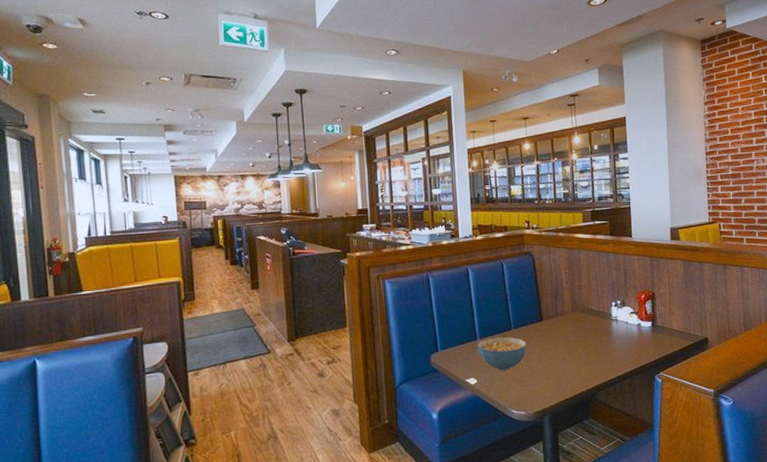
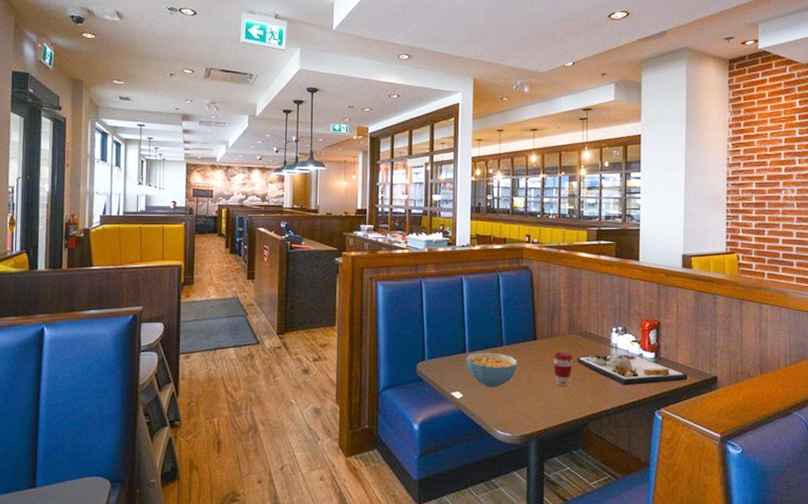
coffee cup: none [559,329,578,362] -> present [553,352,573,387]
dinner plate: none [581,324,682,355] -> present [576,353,688,386]

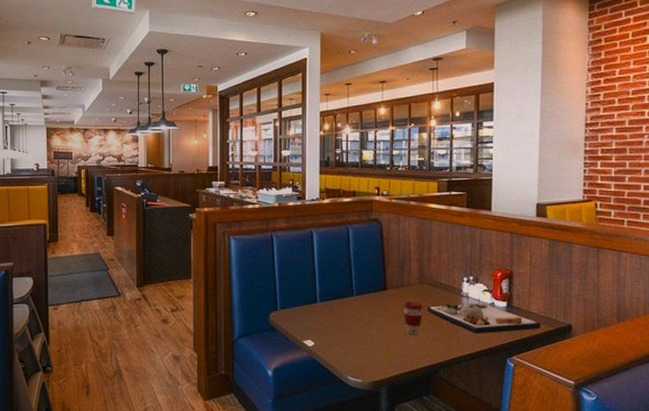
cereal bowl: present [466,352,518,388] -> none [317,302,369,336]

